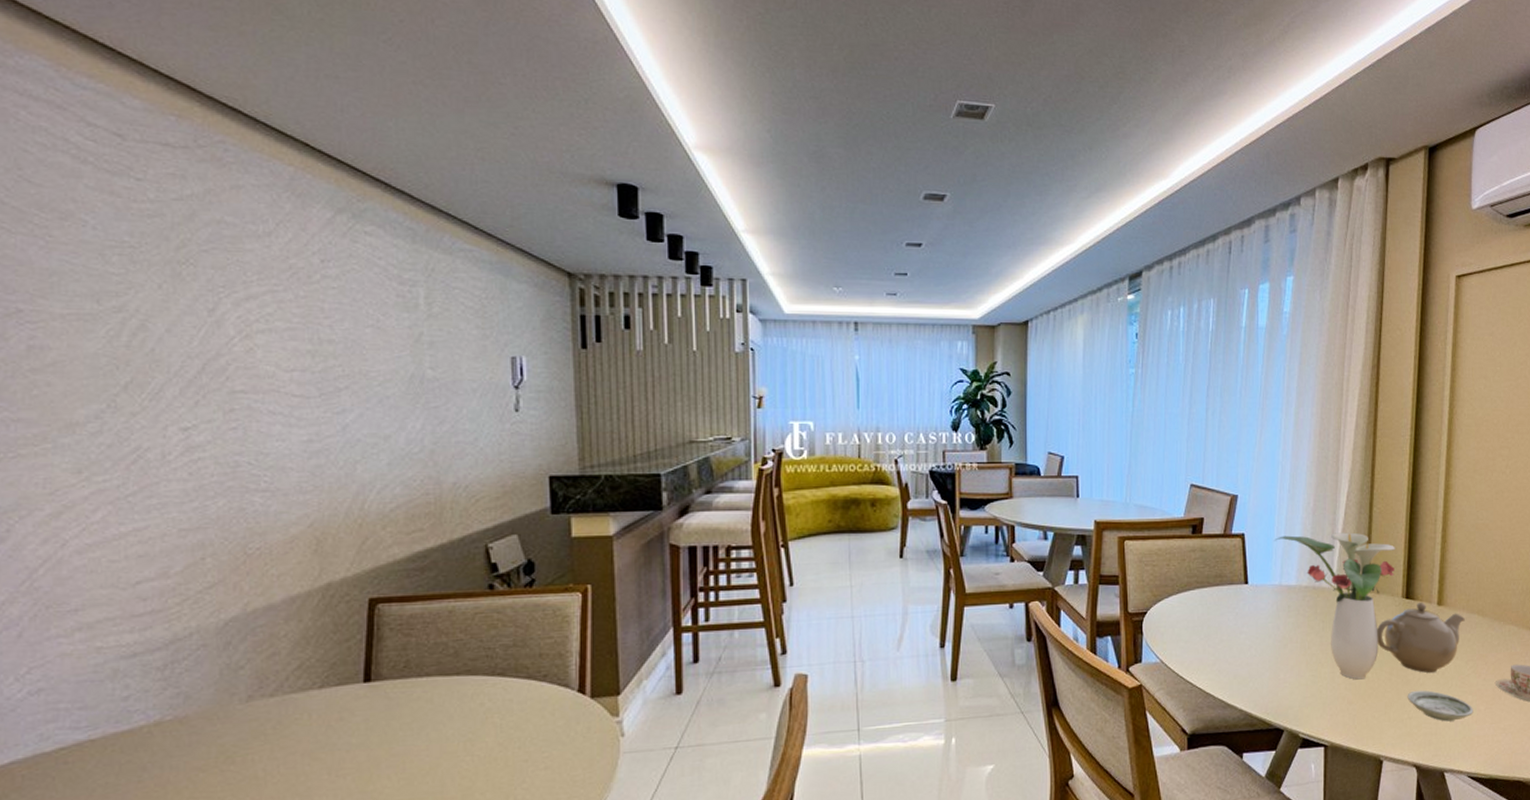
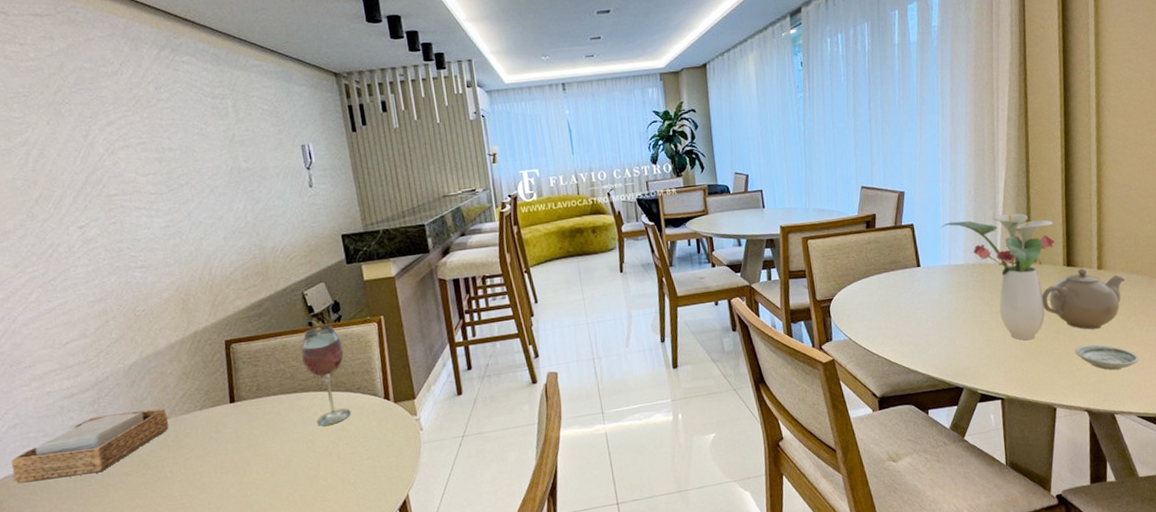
napkin holder: none [23,682,271,772] -> present [10,408,169,483]
wineglass: none [472,590,532,722] -> present [300,325,350,426]

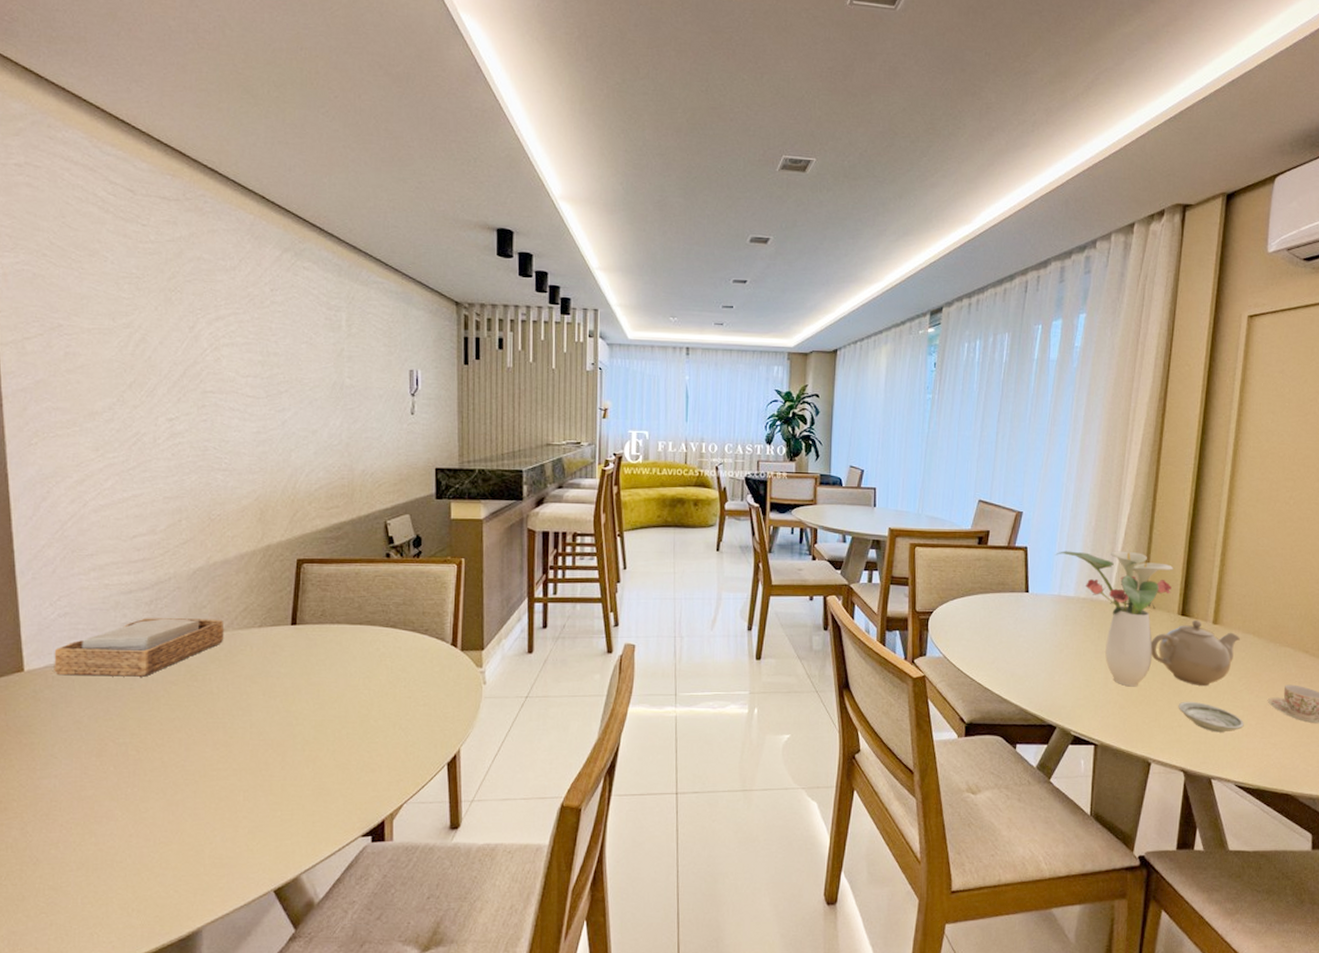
wineglass: present [300,325,350,426] -> none [373,559,418,664]

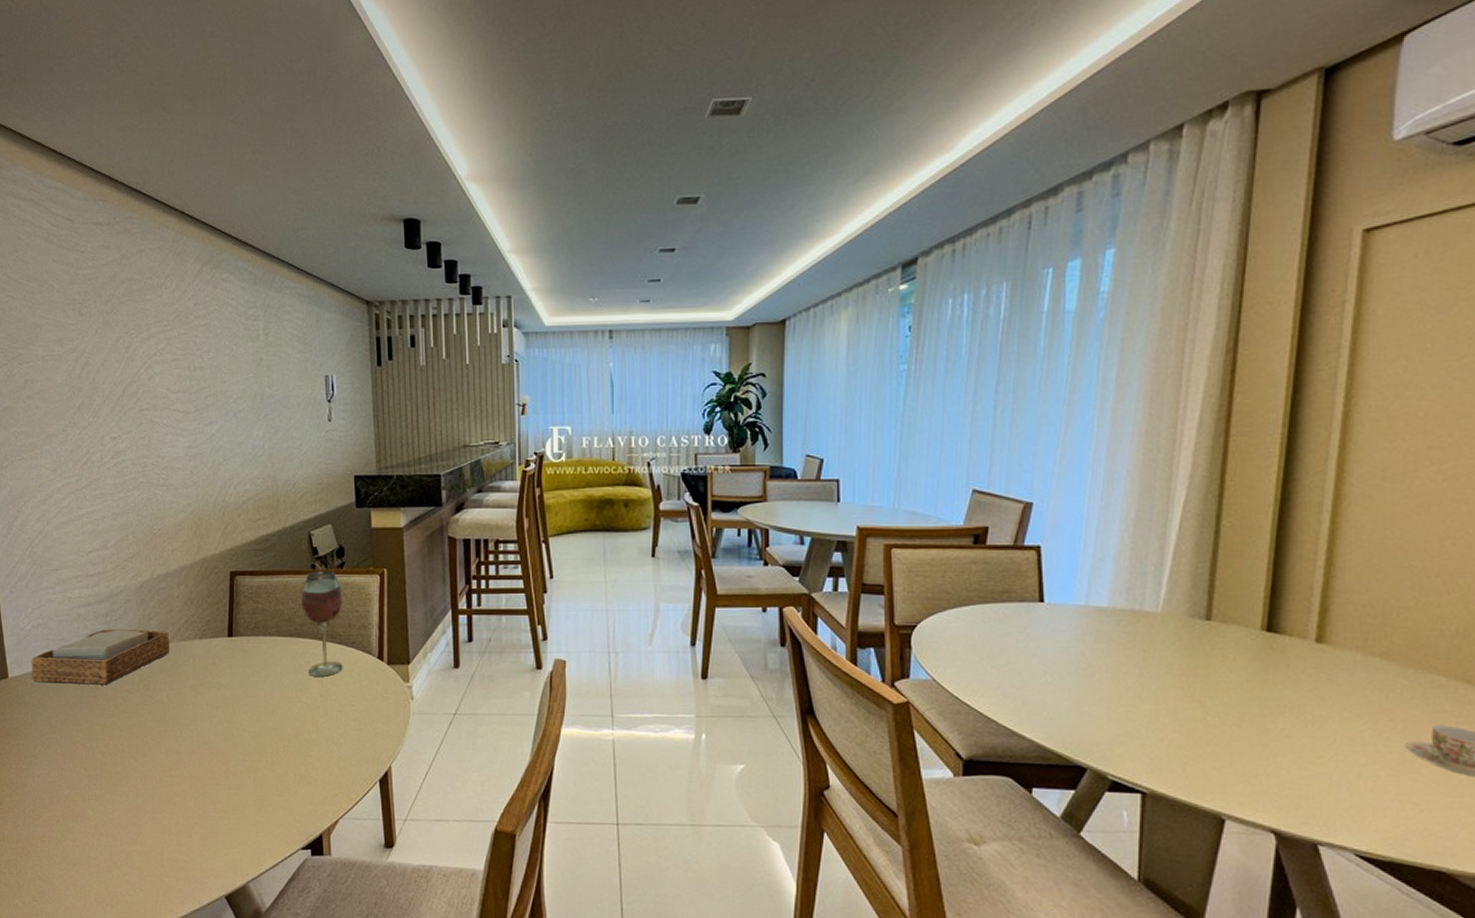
wineglass: none [373,559,418,664] -> present [300,570,343,677]
flower arrangement: present [1055,551,1174,687] -> none [1079,549,1253,722]
teapot: present [1150,619,1240,686] -> none [1221,636,1359,723]
saucer: present [1178,701,1244,732] -> none [1264,742,1368,785]

